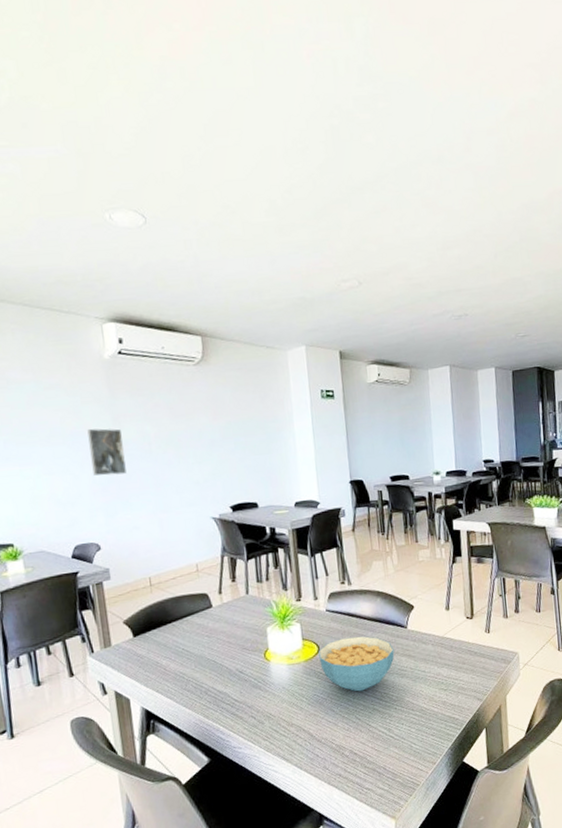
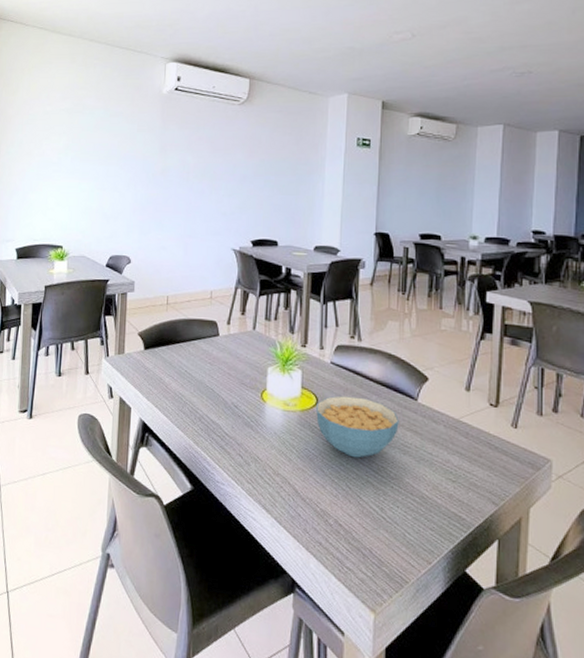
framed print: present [87,428,126,476] -> none [136,153,166,197]

